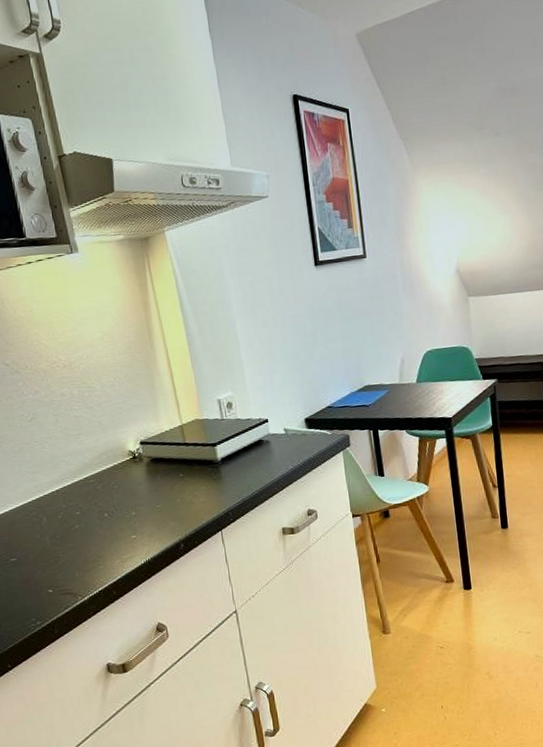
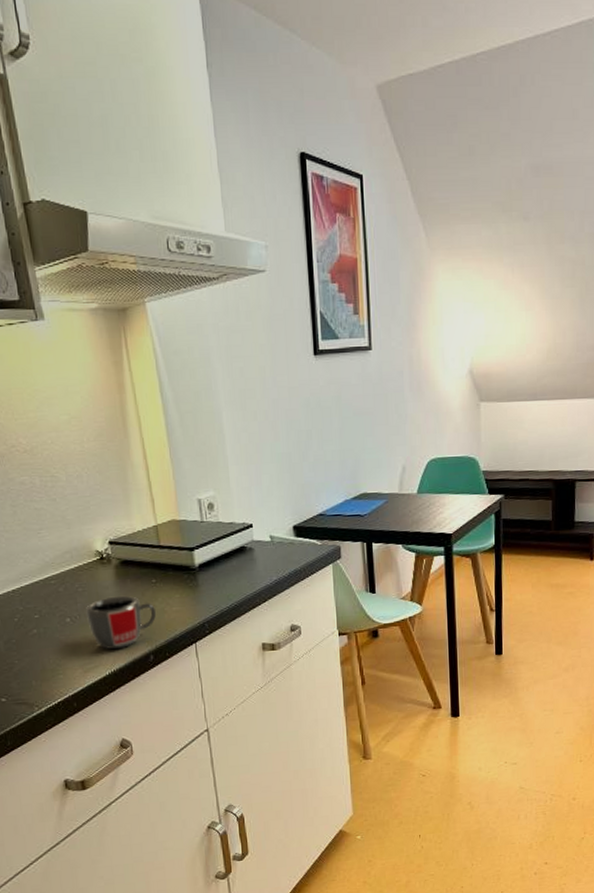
mug: none [122,490,185,540] -> present [86,595,157,650]

